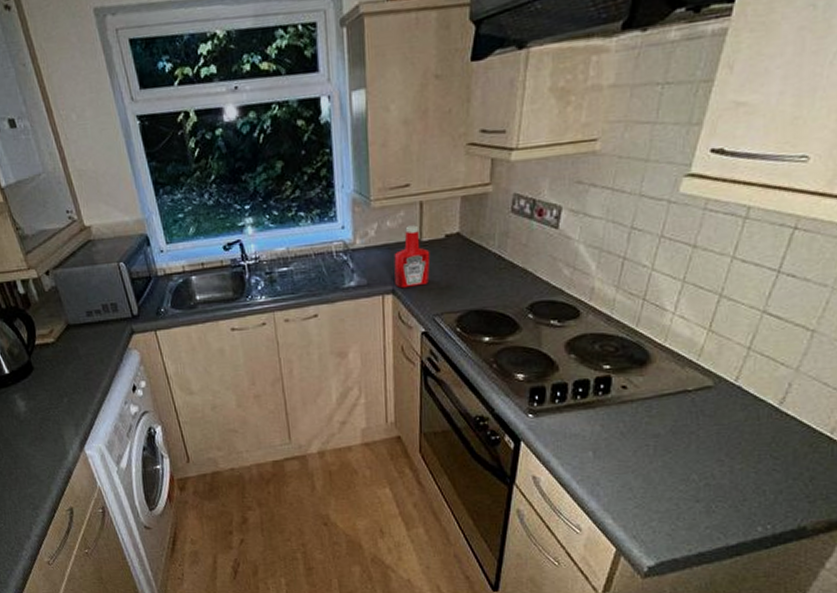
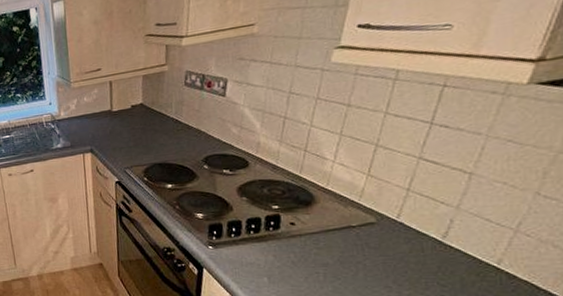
ketchup bottle: present [394,225,431,289] -> none [91,99,121,148]

